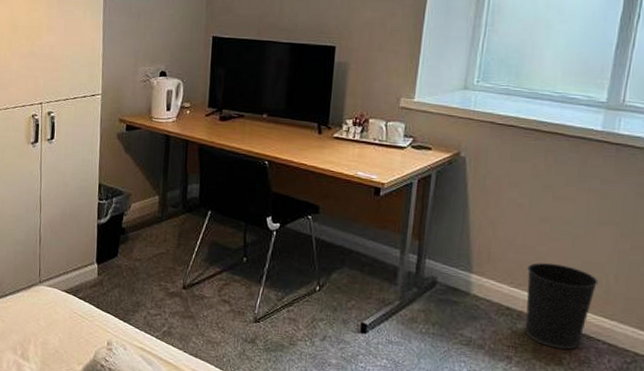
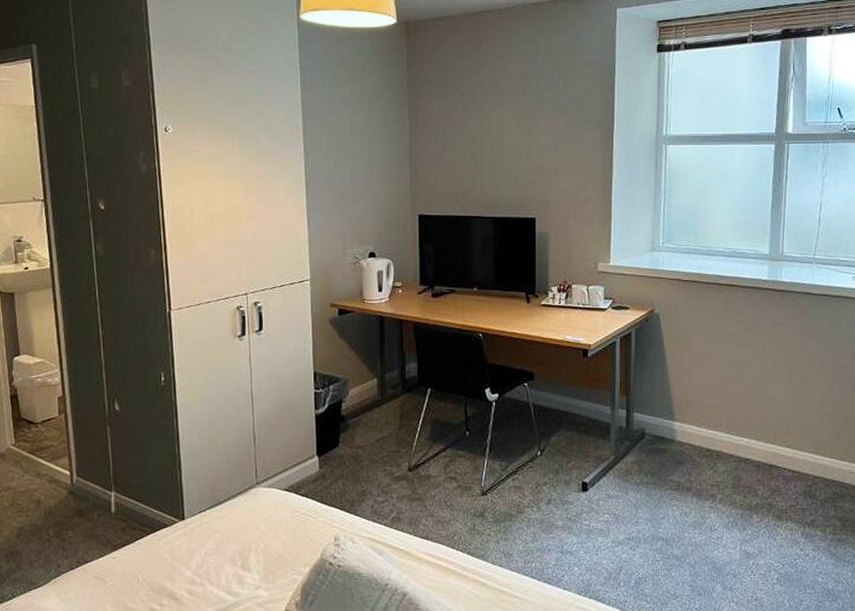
wastebasket: present [525,262,599,350] -> none [720,403,779,481]

